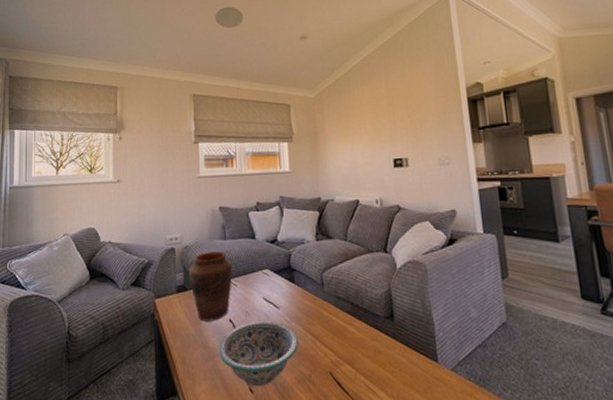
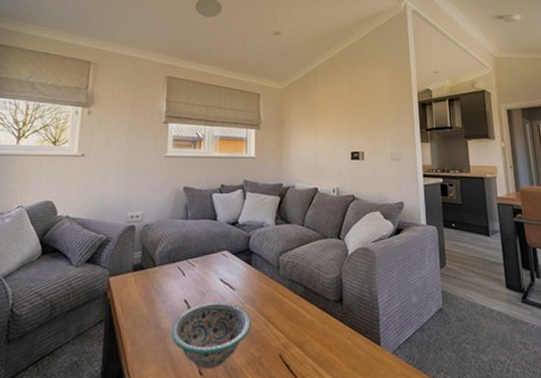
vase: present [189,251,233,321] -> none [147,231,192,301]

